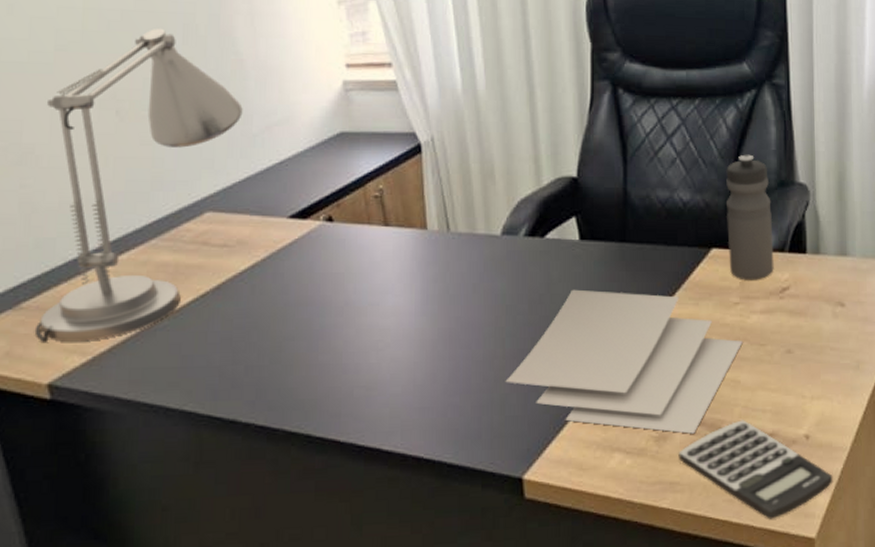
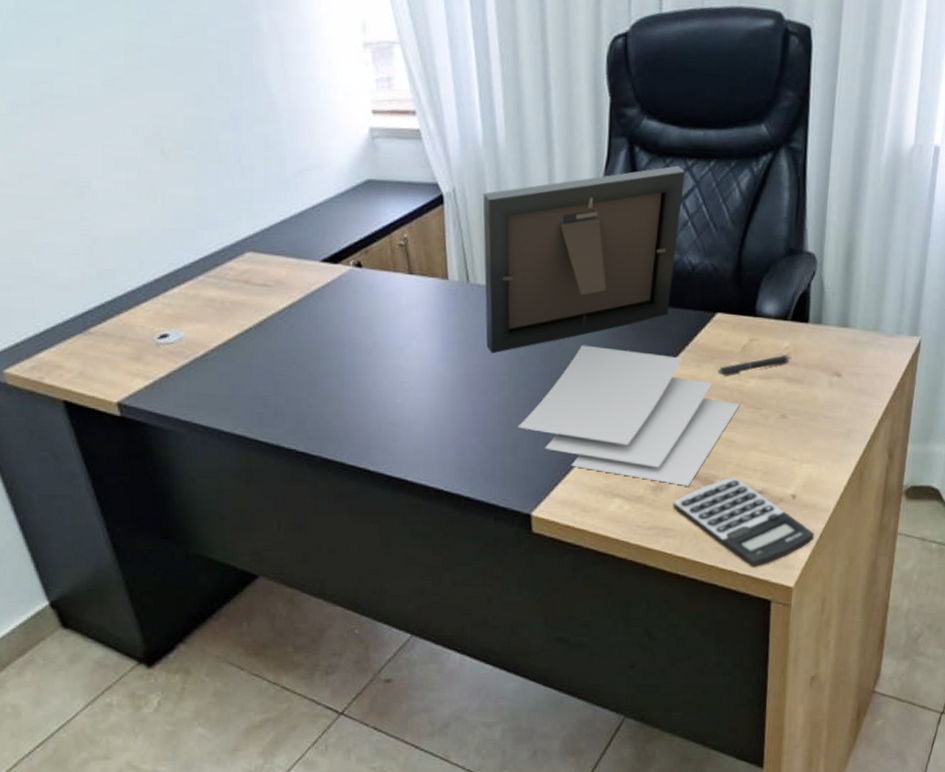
desk lamp: present [34,29,243,342] -> none [99,67,277,367]
picture frame: none [463,105,671,305] -> present [482,165,686,354]
pen: none [717,288,793,314] -> present [717,355,792,377]
water bottle: present [726,154,774,280] -> none [732,220,779,346]

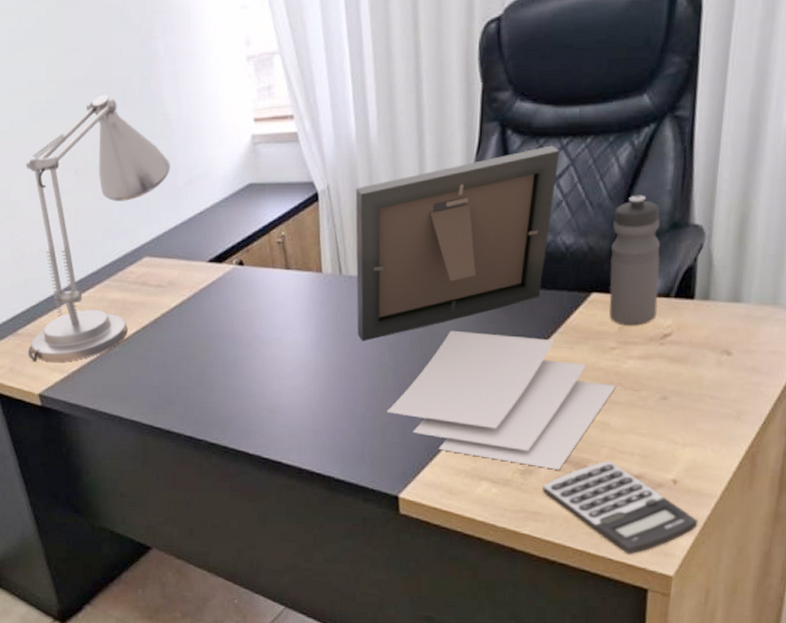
desk lamp: none [99,67,277,367] -> present [26,95,170,362]
pen: present [717,355,792,377] -> none [592,334,675,359]
water bottle: none [732,220,779,346] -> present [609,195,661,326]

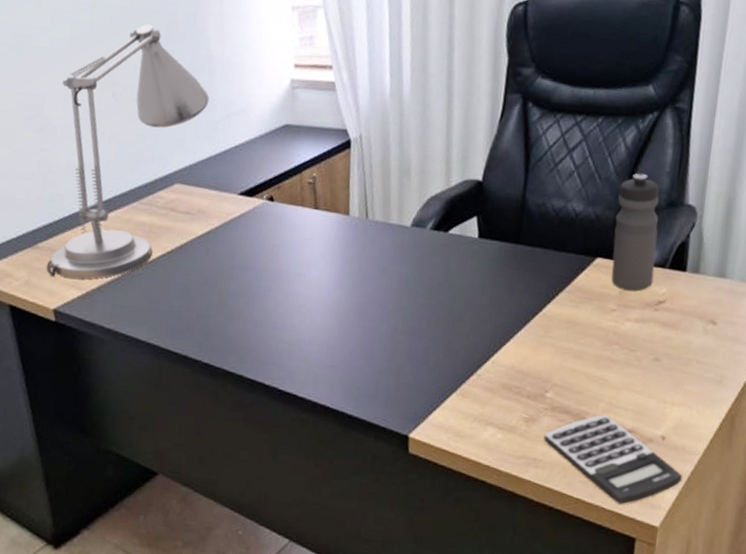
picture frame: present [355,145,561,342] -> none [379,120,575,285]
papers: present [386,330,616,470] -> none [402,281,615,420]

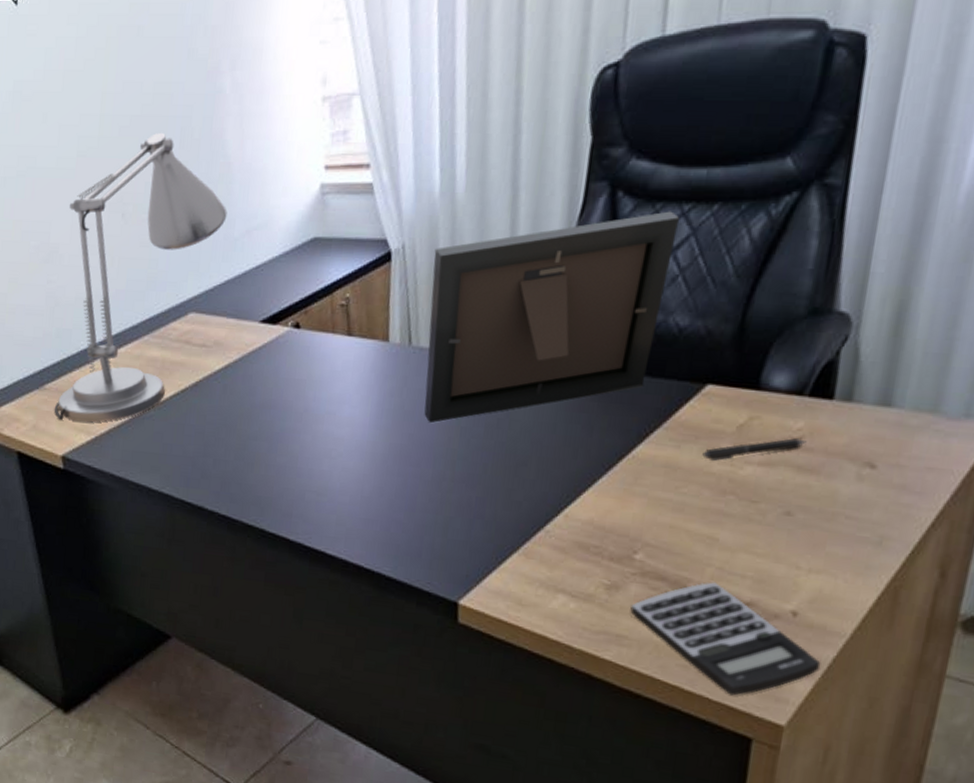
picture frame: none [379,120,575,285] -> present [424,211,681,424]
pen: none [594,301,668,319] -> present [702,438,807,462]
water bottle: present [611,173,659,291] -> none [726,273,798,426]

